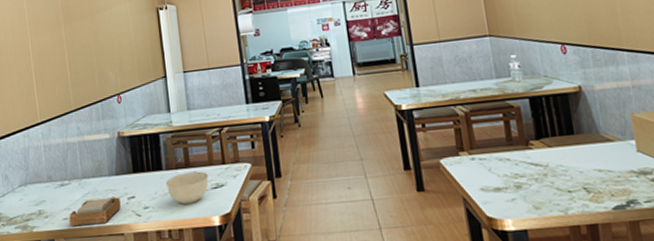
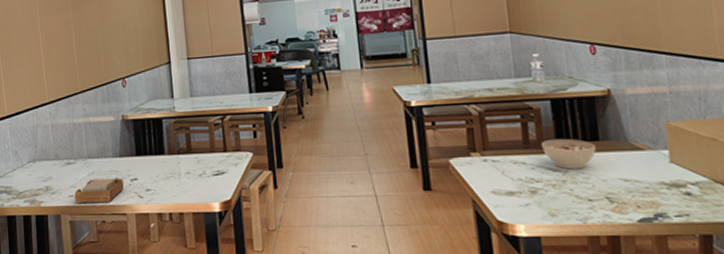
bowl: present [166,171,209,205] -> none [168,157,210,190]
soup bowl: none [522,133,572,163] -> present [540,138,596,170]

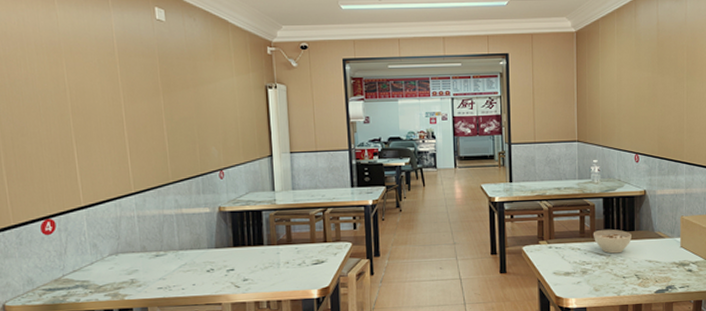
napkin holder: present [74,178,124,204] -> none [164,269,219,296]

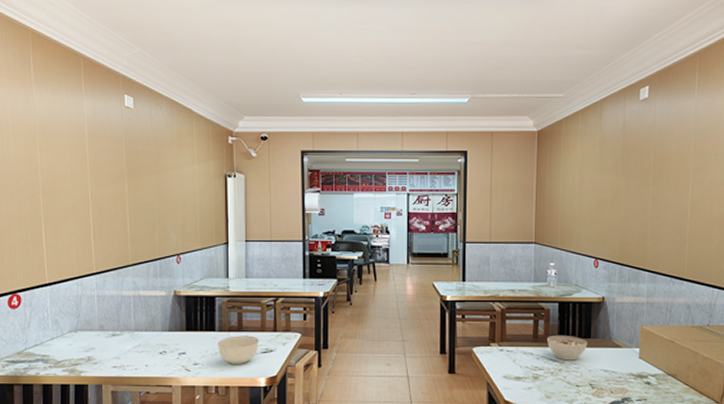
bowl: none [267,248,309,279] -> present [218,335,259,365]

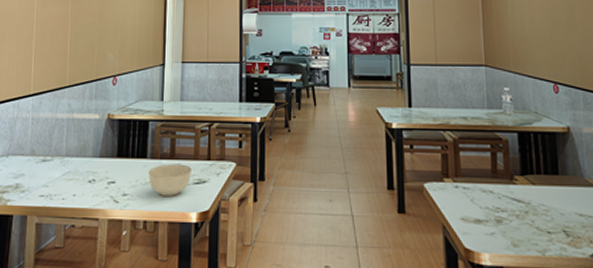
soup bowl: present [546,335,587,361] -> none [507,170,556,201]

